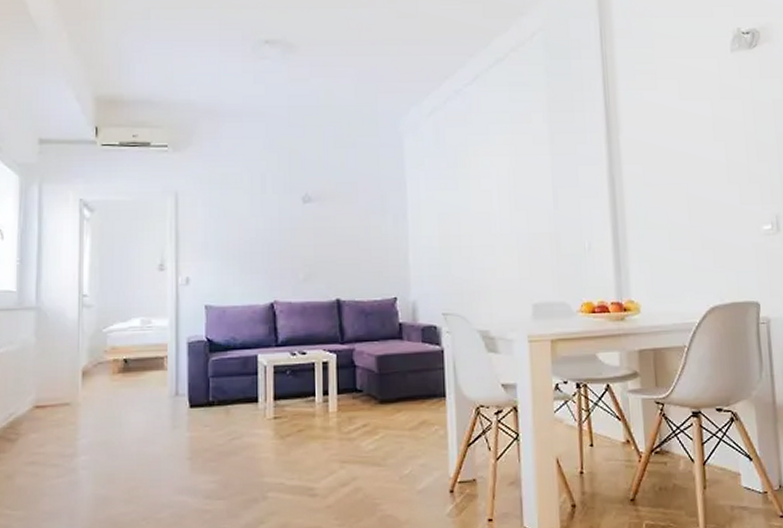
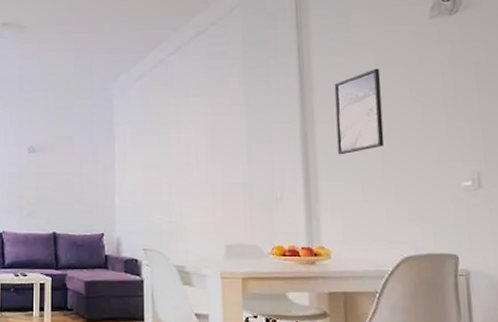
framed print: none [640,104,690,200] -> present [334,68,385,155]

